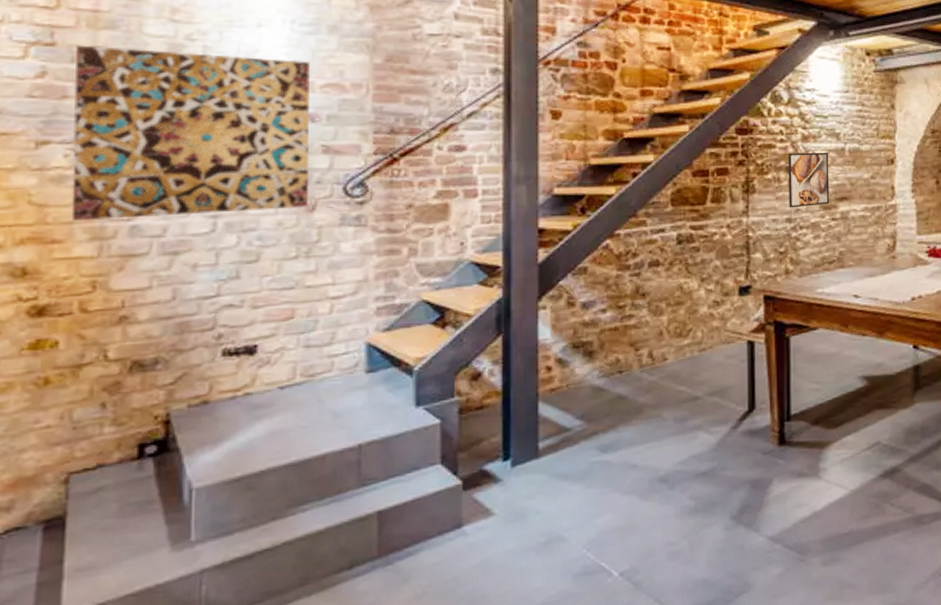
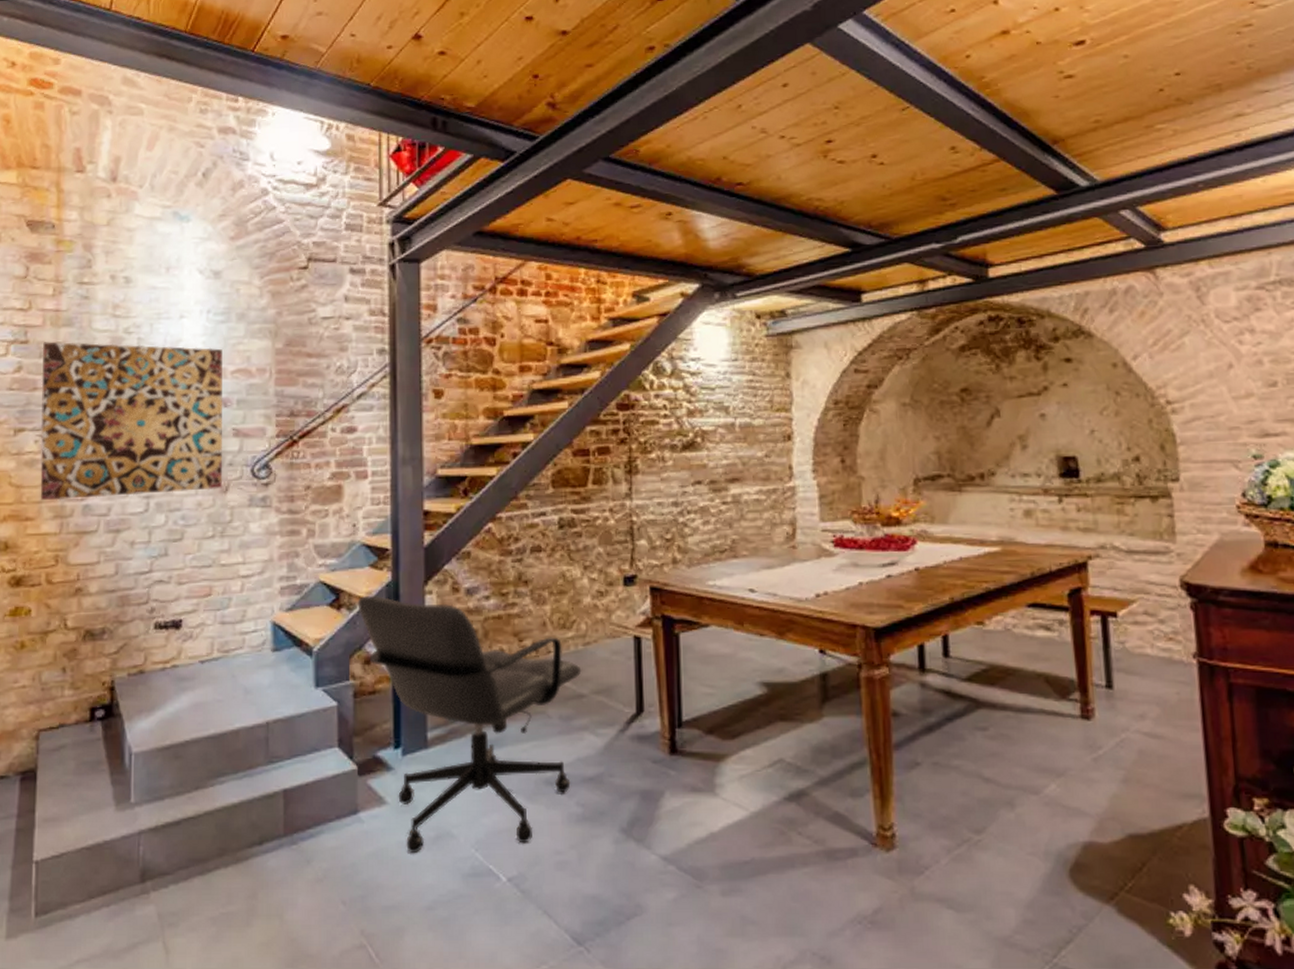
chair: none [464,312,697,560] -> present [357,595,582,853]
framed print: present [788,152,830,208] -> none [673,428,720,491]

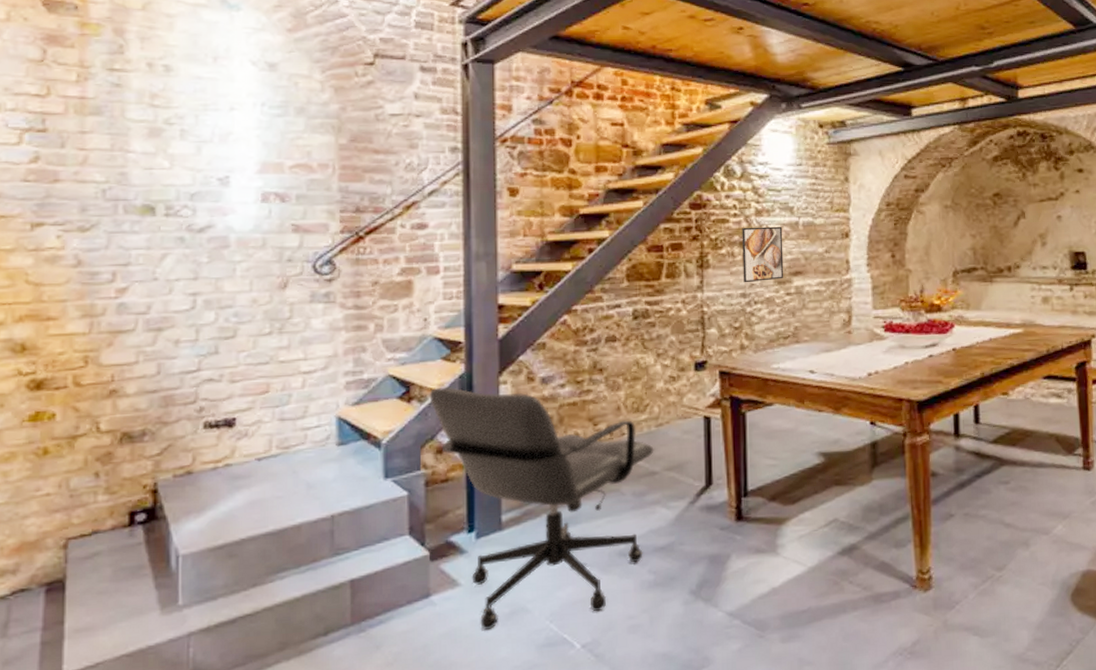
wall art: present [40,341,223,501] -> none [64,131,281,299]
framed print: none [673,428,720,491] -> present [742,226,784,283]

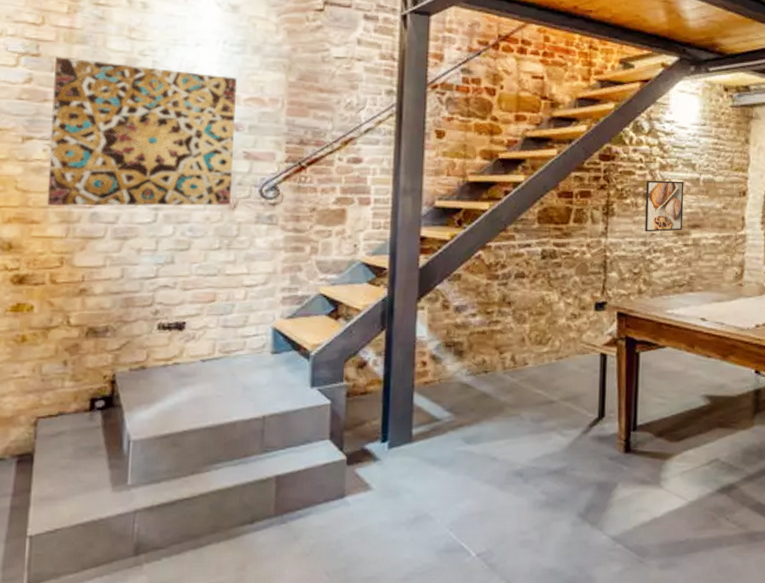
wall art: none [64,131,281,299] -> present [46,57,237,207]
chair: present [429,386,654,630] -> none [354,308,553,532]

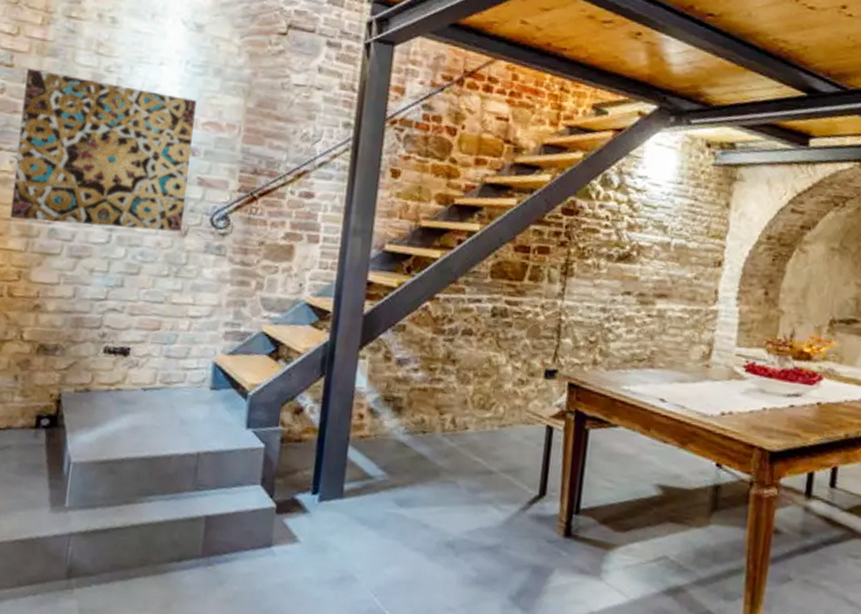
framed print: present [645,180,684,232] -> none [605,240,653,300]

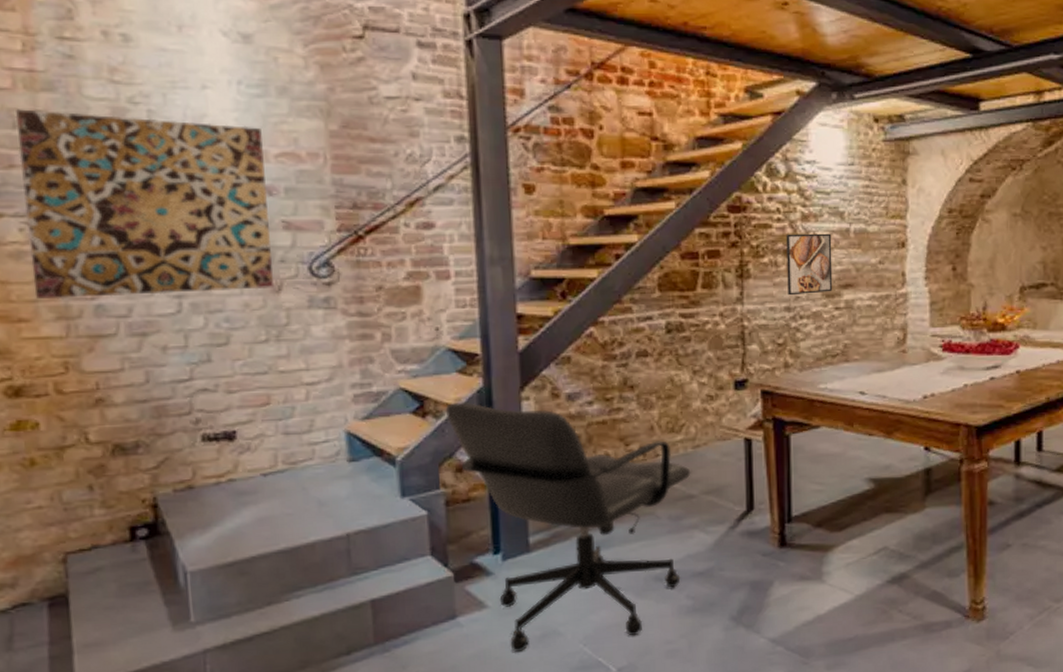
chair: none [294,351,494,596] -> present [445,401,691,652]
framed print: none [605,240,653,300] -> present [786,233,833,296]

